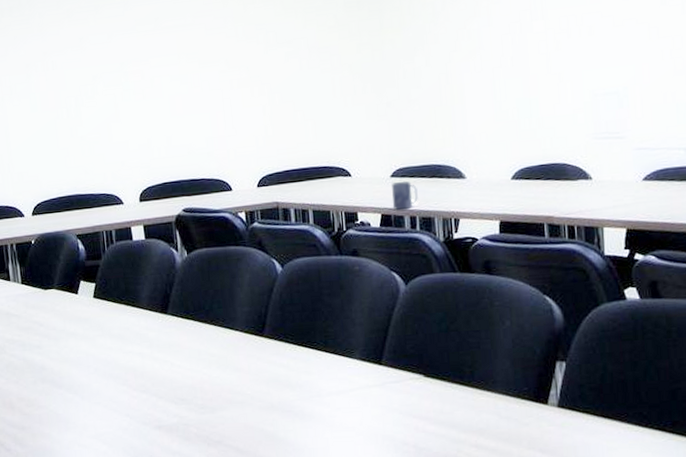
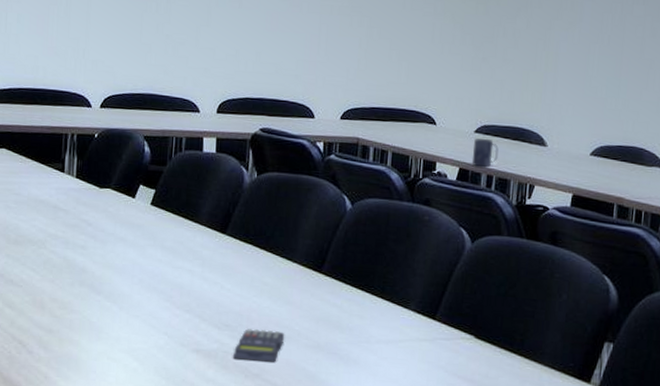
calculator: none [192,398,239,430] -> present [232,329,285,362]

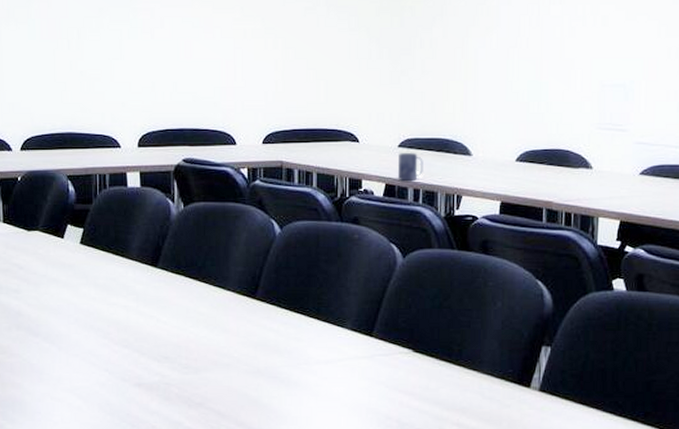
calculator: present [232,329,285,362] -> none [174,359,225,390]

